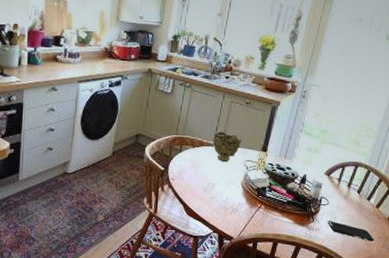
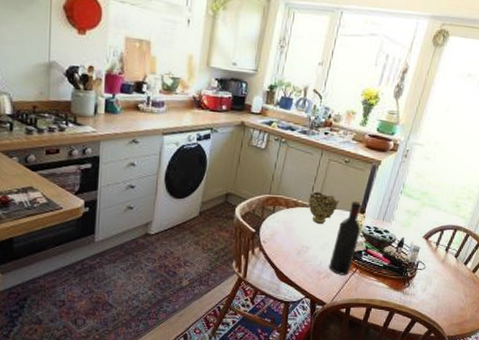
wine bottle: none [235,139,264,211] -> present [329,200,362,275]
smartphone: present [328,221,375,242] -> none [423,285,469,307]

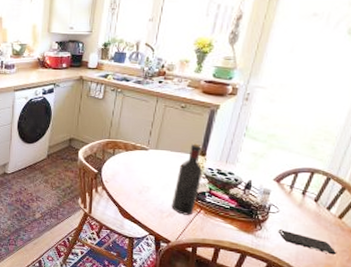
decorative bowl: present [308,192,340,224] -> none [147,136,179,166]
smartphone: none [423,285,469,307] -> present [278,230,337,255]

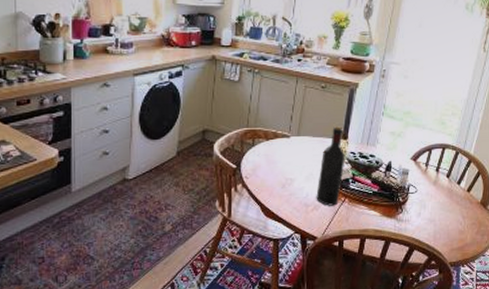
smartphone: present [278,230,337,255] -> none [417,210,468,229]

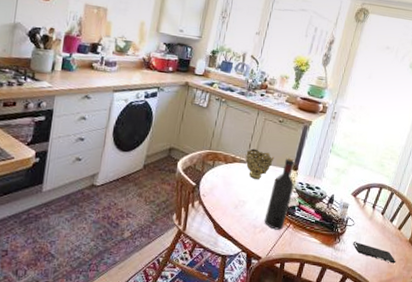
decorative bowl: none [288,120,320,154] -> present [245,148,275,179]
smartphone: none [417,210,468,229] -> present [353,242,396,264]

